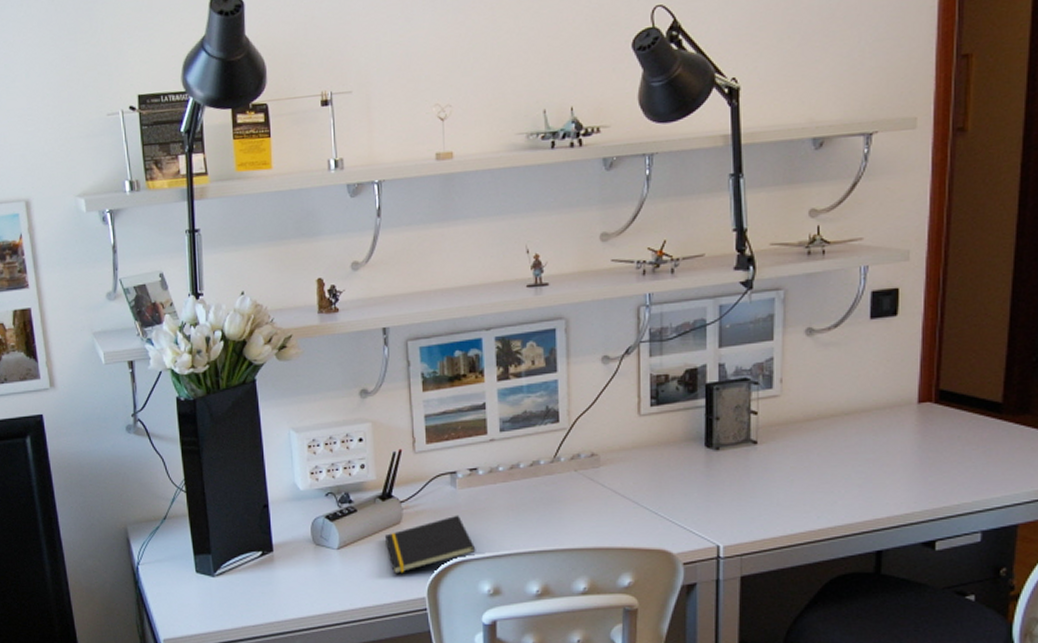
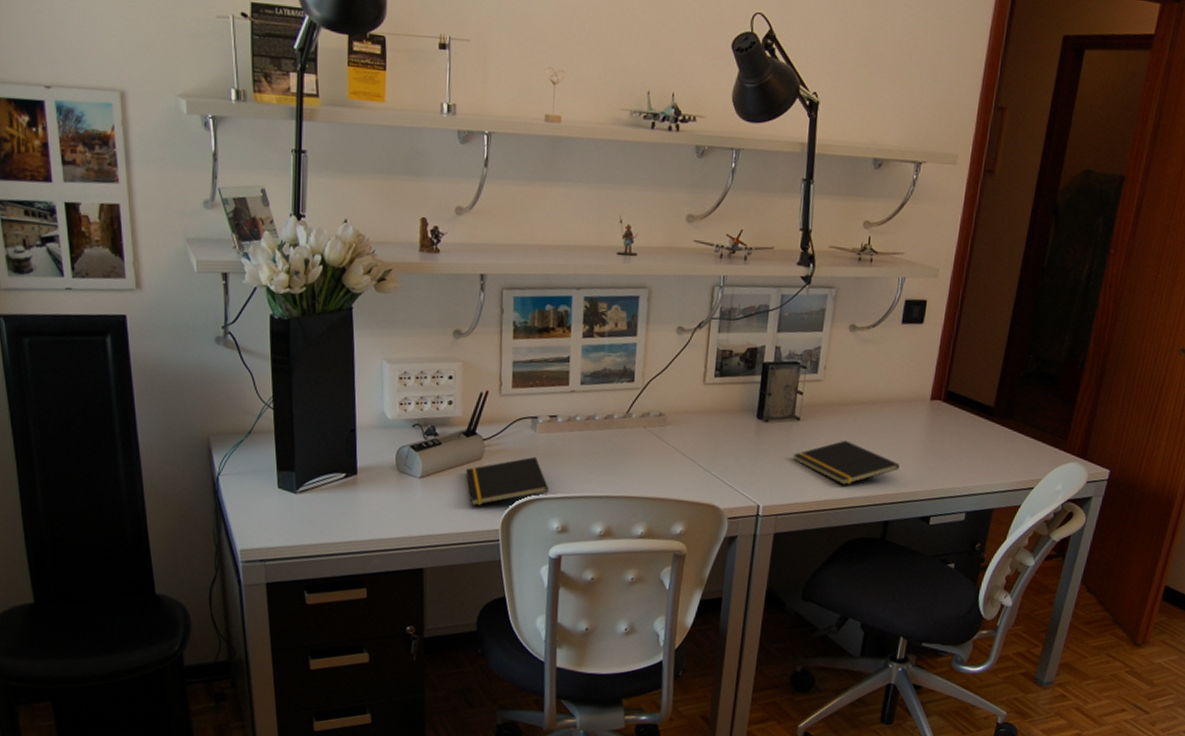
notepad: none [753,461,888,513] -> present [793,440,900,485]

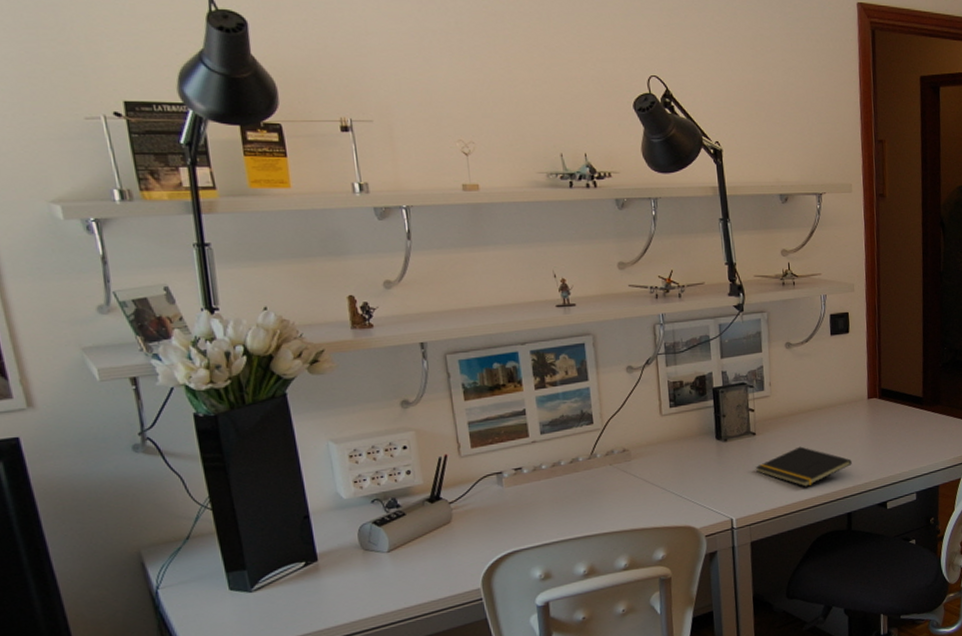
notepad: present [465,456,549,506] -> none [435,510,526,570]

